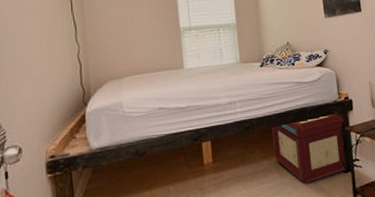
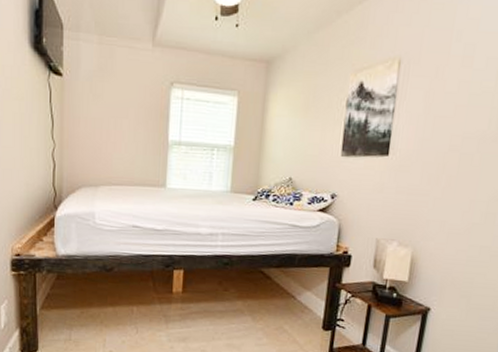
storage box: present [272,111,347,184] -> none [250,265,337,333]

